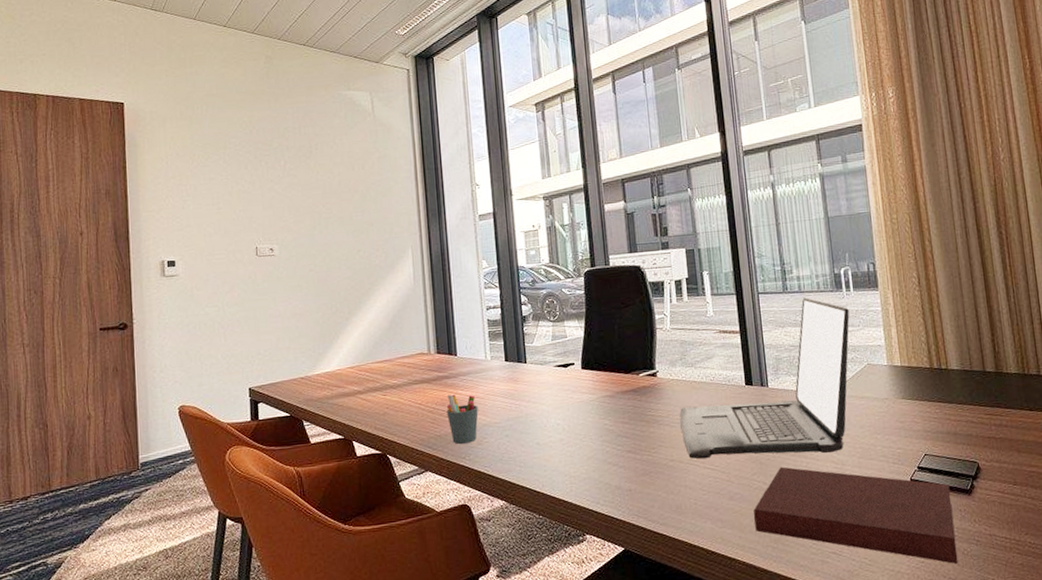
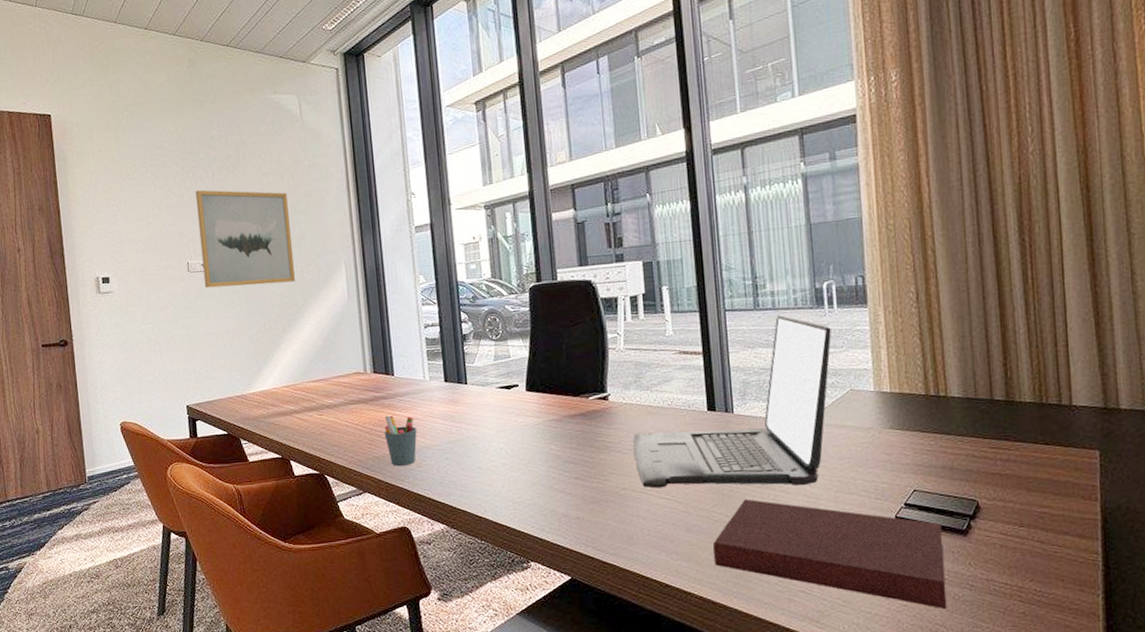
wall art: none [267,177,363,272] -> present [195,190,295,288]

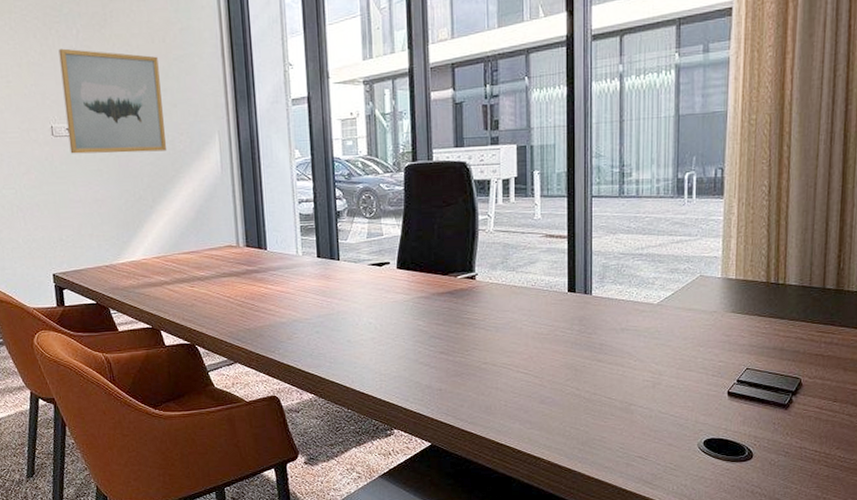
pen holder: present [384,415,417,466] -> none [256,288,289,338]
laptop: present [633,315,831,489] -> none [496,203,688,363]
notebook: present [713,499,947,610] -> none [564,374,767,473]

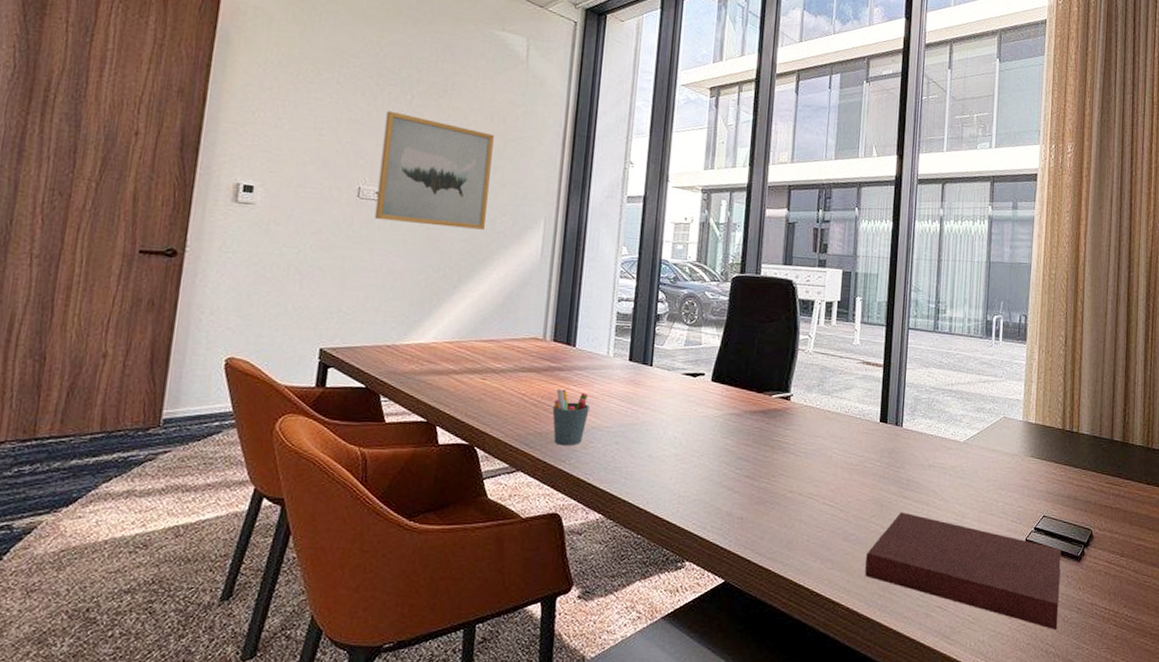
pen holder: none [256,288,289,338] -> present [552,388,590,446]
notebook: none [564,374,767,473] -> present [865,512,1062,631]

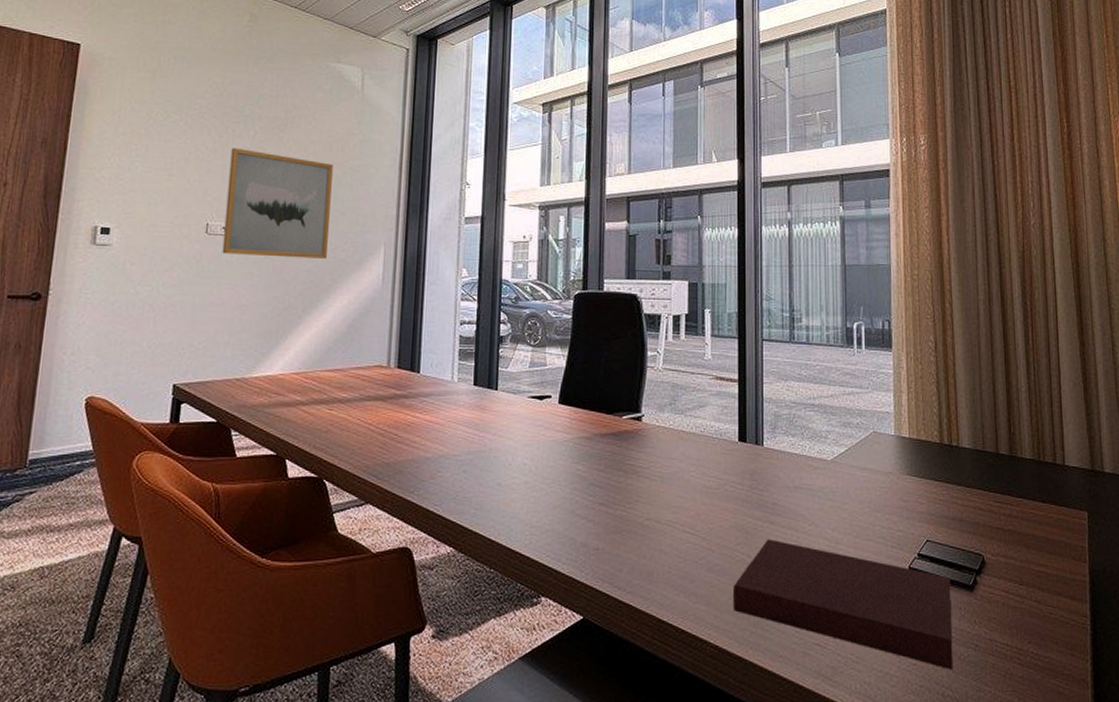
pen holder: present [552,388,590,446] -> none [399,416,436,475]

